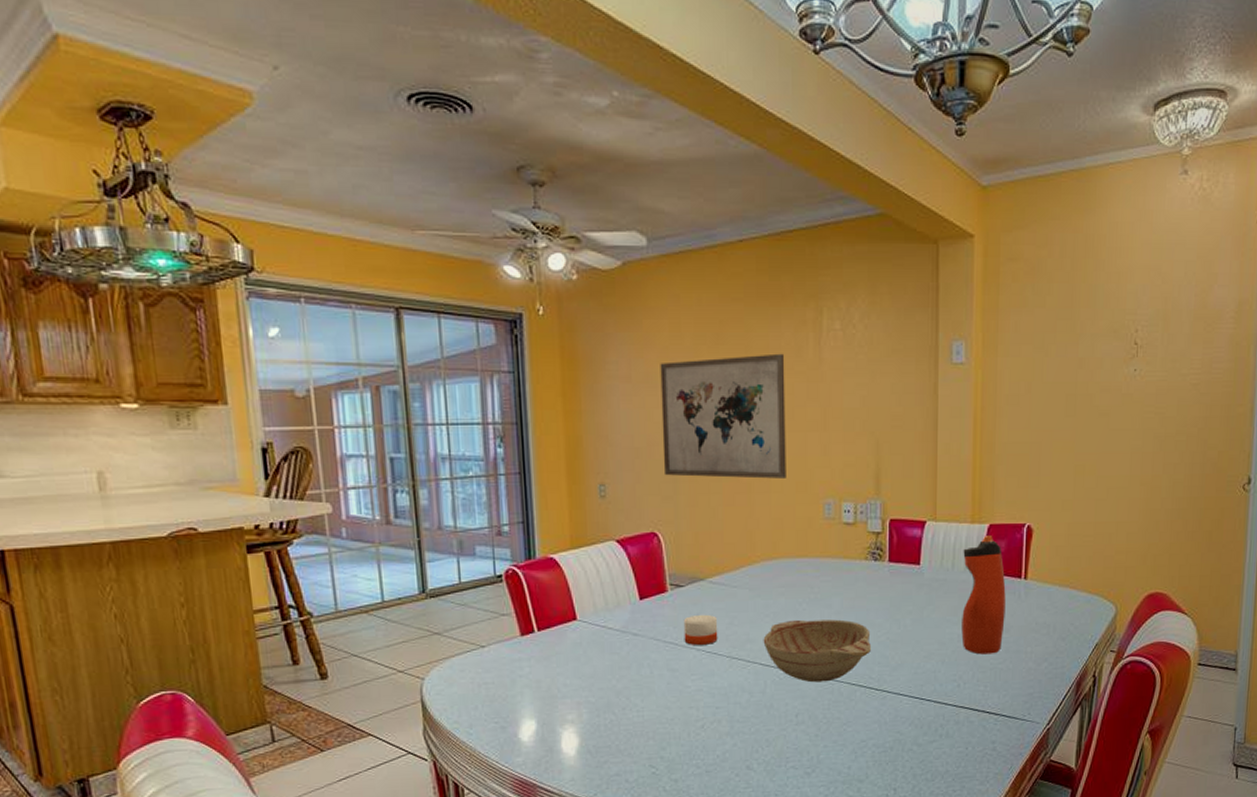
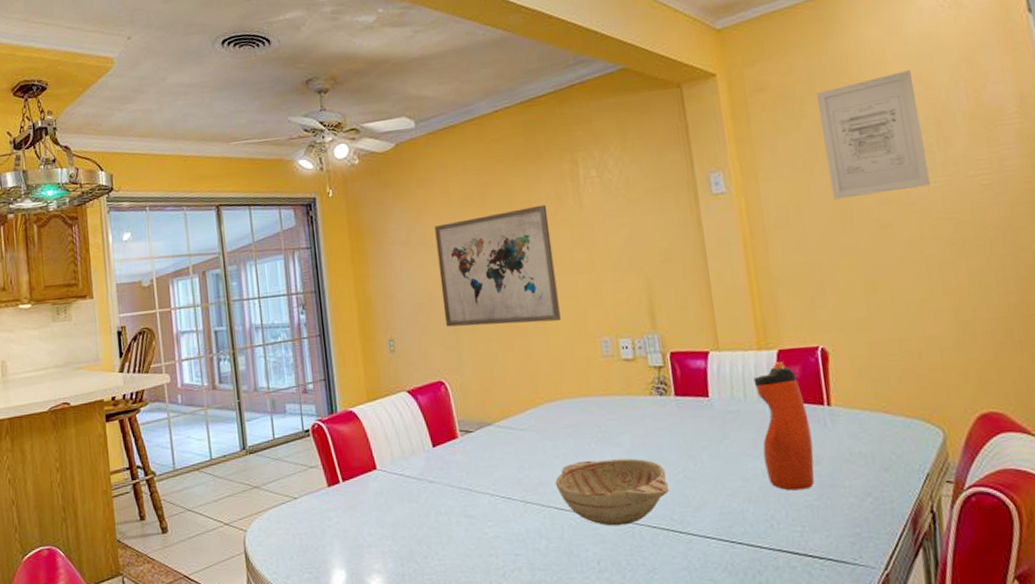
candle: present [683,614,718,645] -> none [475,458,511,490]
wall art: none [1062,261,1153,383] -> present [816,70,930,200]

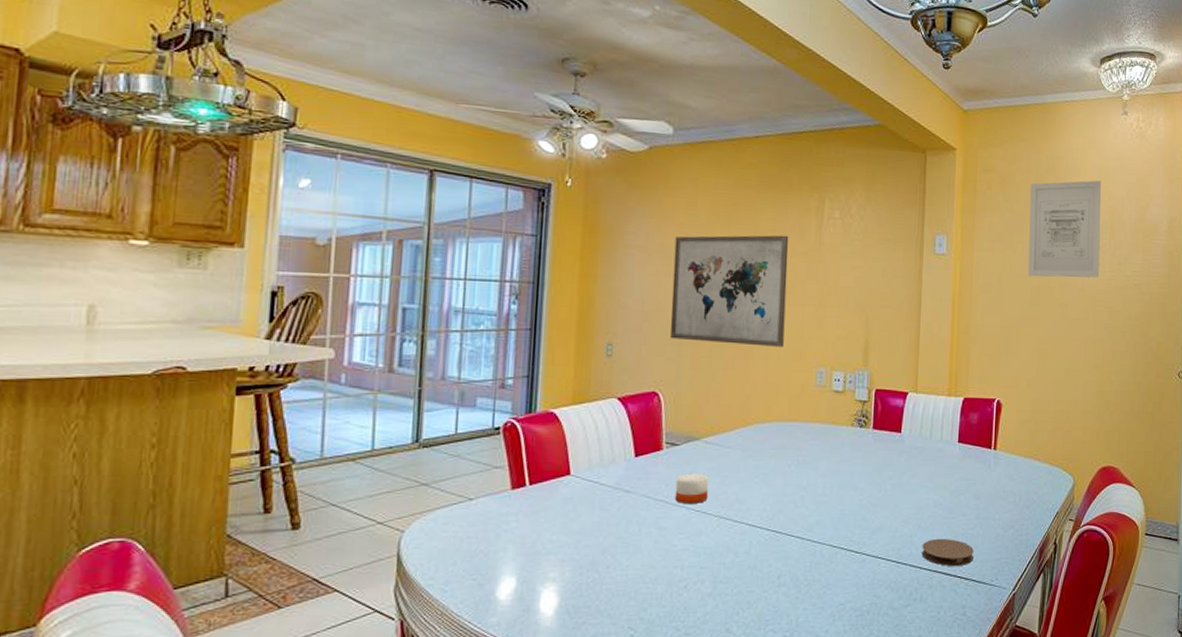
candle: none [475,458,511,490] -> present [674,473,709,503]
decorative bowl: present [555,458,669,527] -> none [751,481,853,544]
water bottle: present [753,362,815,491] -> none [936,408,978,520]
coaster: none [757,512,825,544] -> present [921,539,974,566]

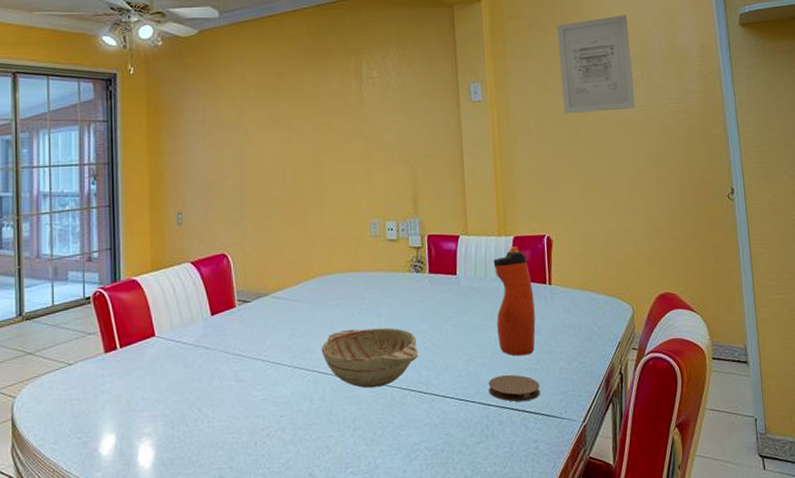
wall art: present [670,235,789,347] -> none [229,98,337,204]
candle: present [674,473,709,503] -> none [250,327,281,356]
decorative bowl: none [751,481,853,544] -> present [321,327,418,389]
water bottle: none [936,408,978,520] -> present [493,247,536,356]

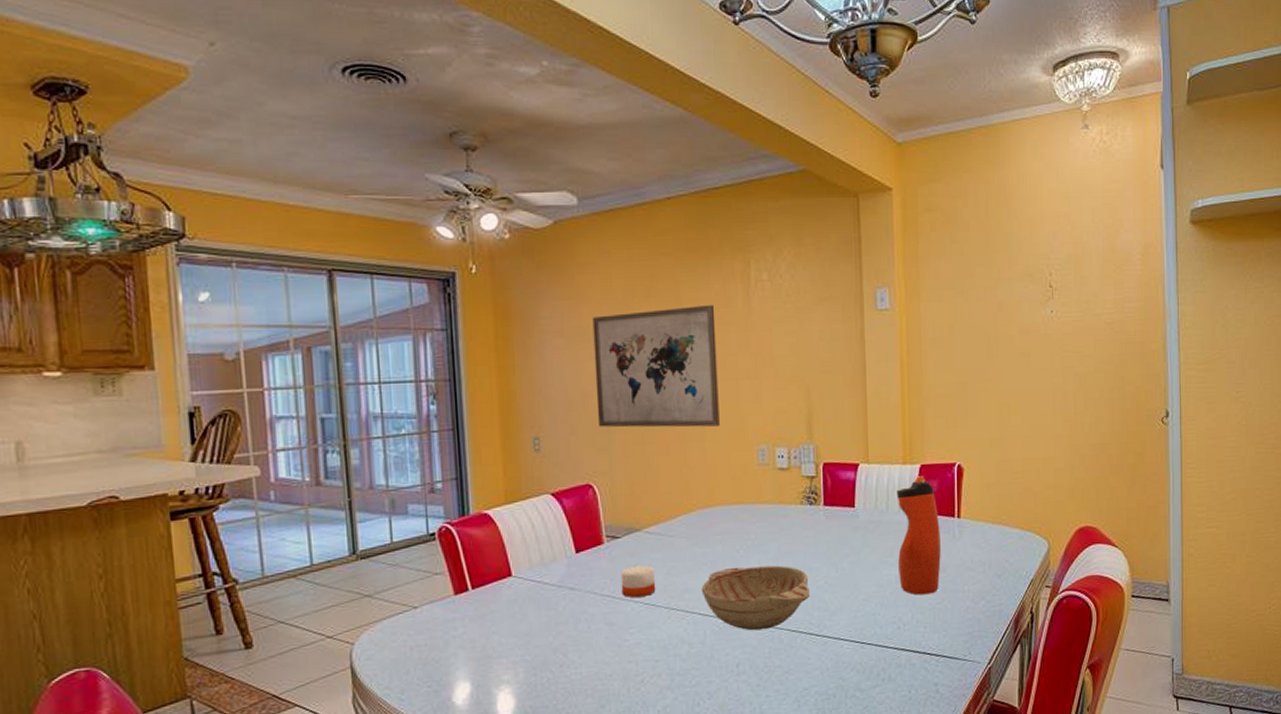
wall art: none [229,98,337,204] -> present [592,304,720,428]
candle: none [250,327,281,356] -> present [620,565,656,597]
coaster: present [488,375,540,402] -> none [886,615,943,644]
wall art: present [556,15,635,114] -> none [979,209,1064,326]

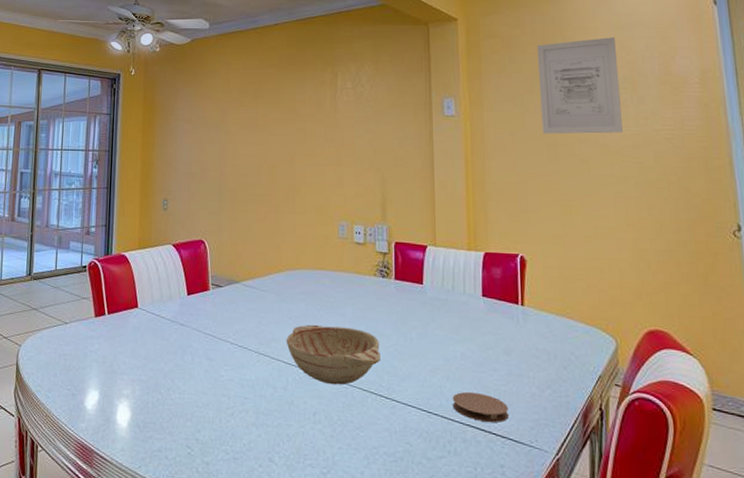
wall art: present [592,304,720,428] -> none [212,105,308,202]
candle: present [620,565,656,597] -> none [220,312,249,339]
coaster: none [886,615,943,644] -> present [452,392,509,423]
water bottle: present [896,476,941,595] -> none [462,263,506,375]
wall art: none [979,209,1064,326] -> present [536,37,623,134]

